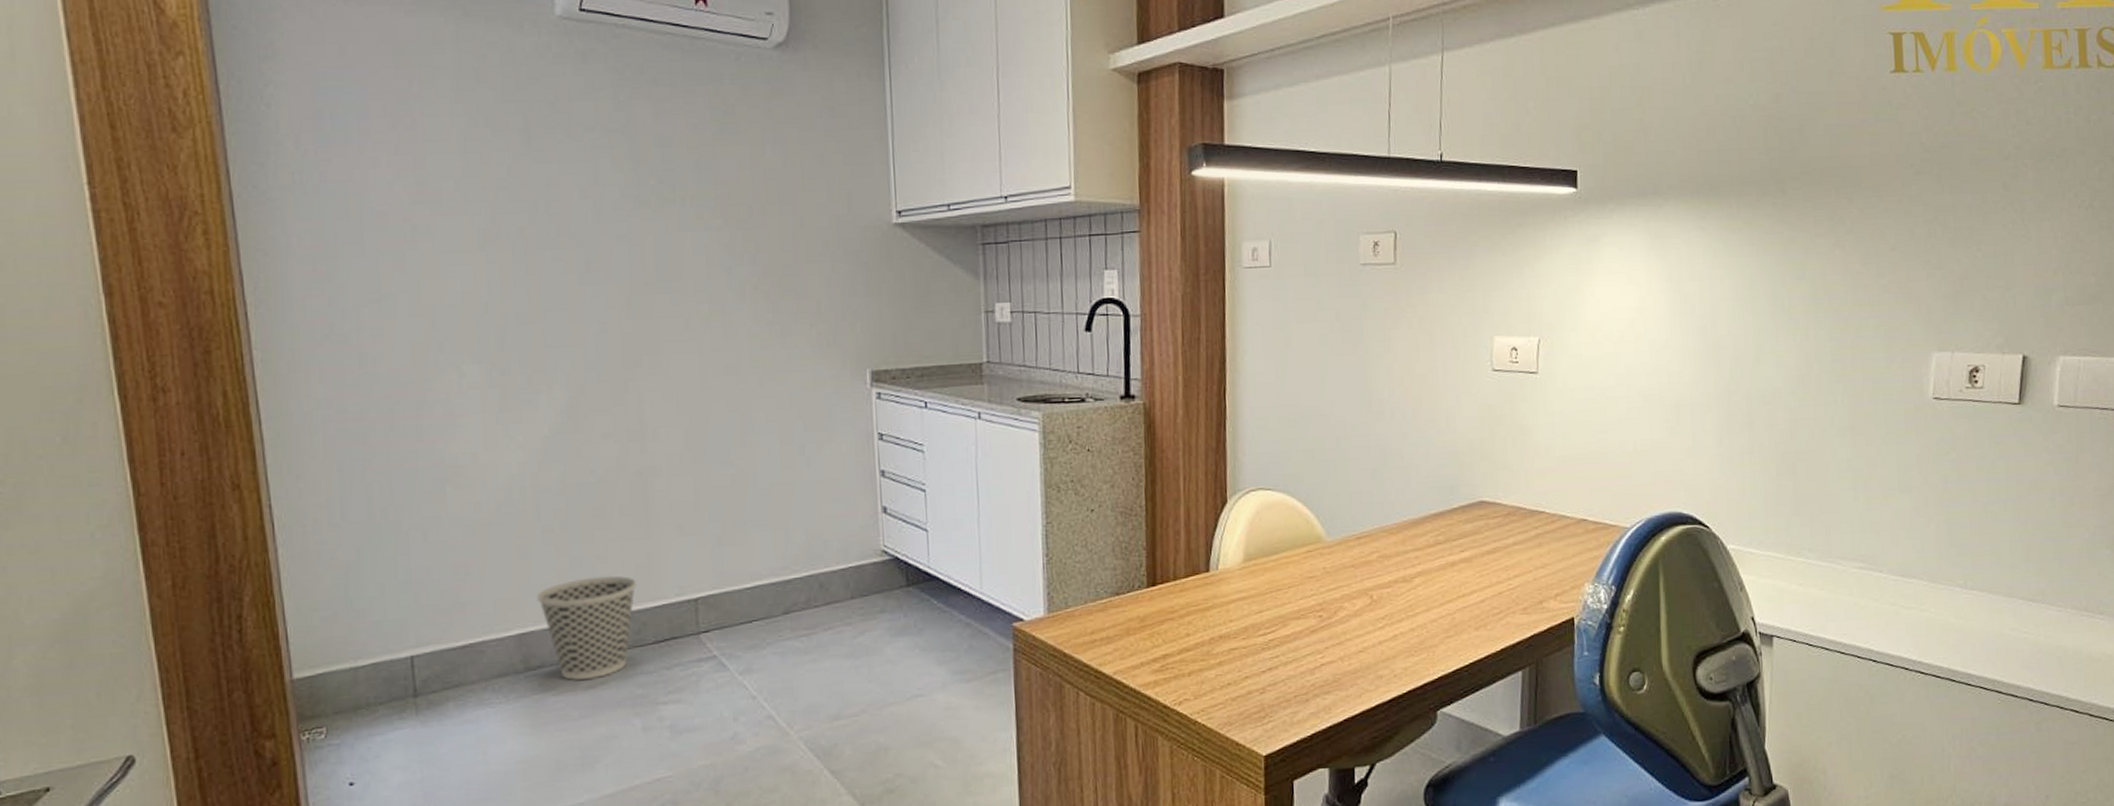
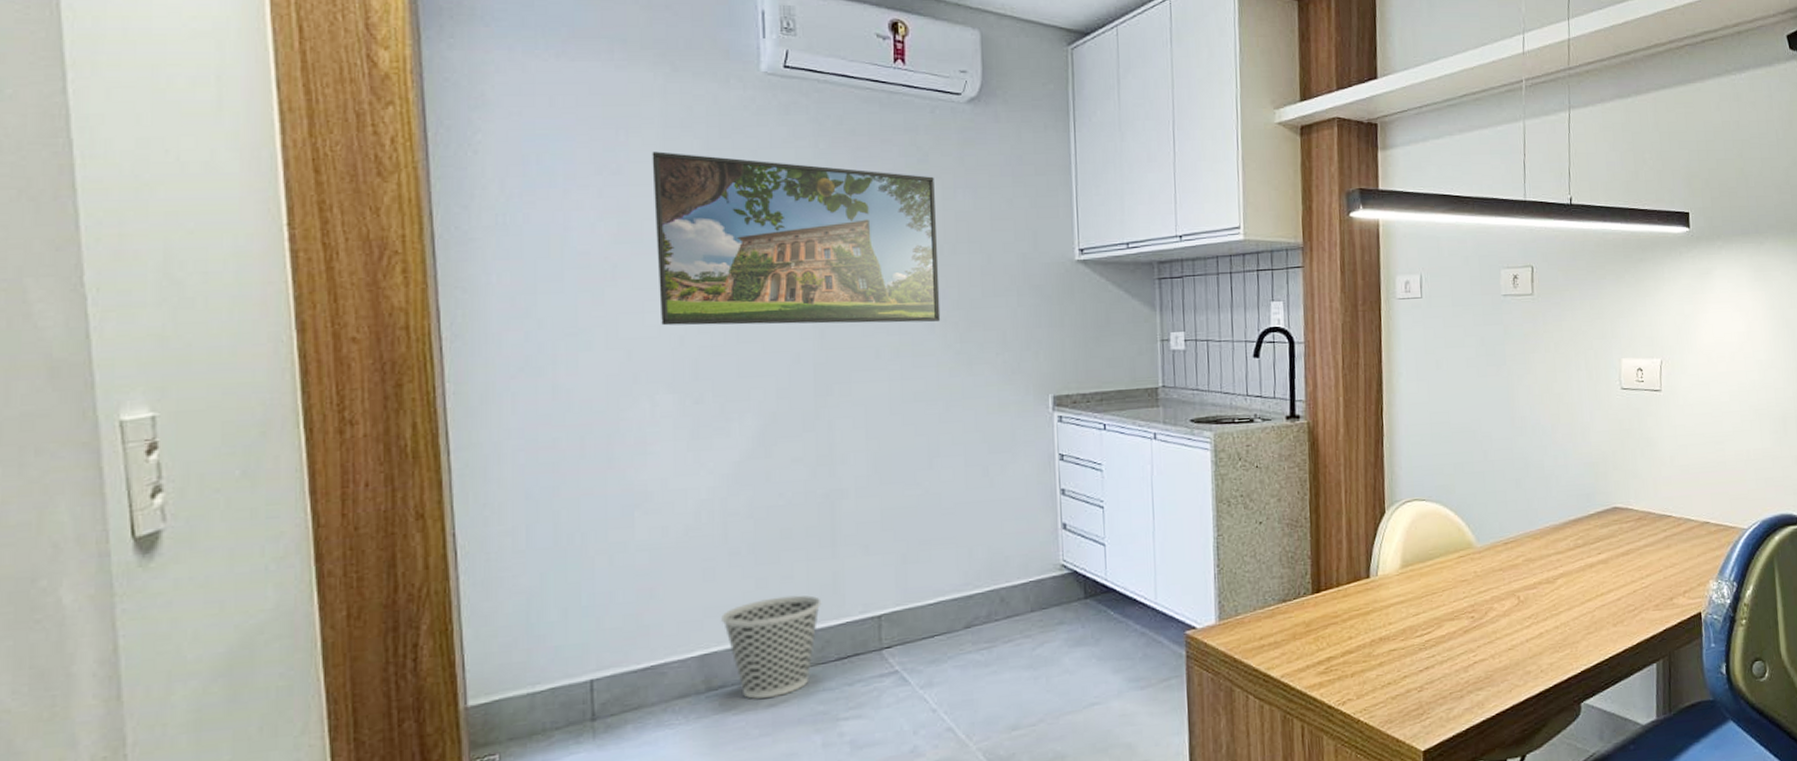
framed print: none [446,104,752,292] -> present [652,151,941,326]

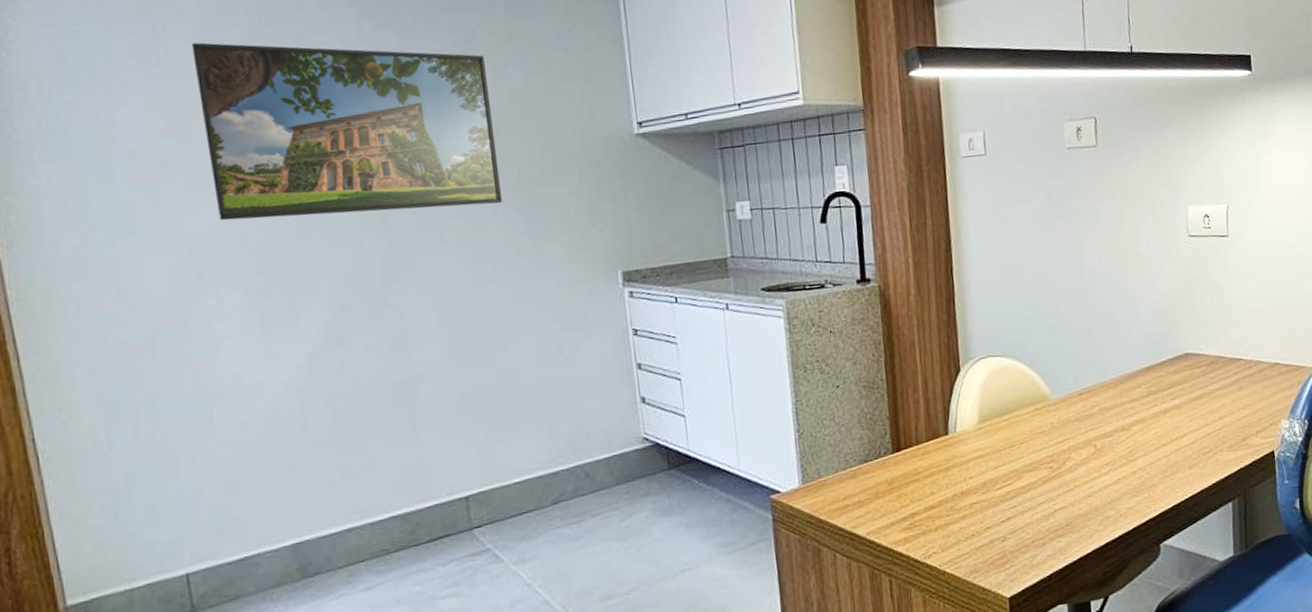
wastebasket: present [720,595,822,699] -> none [309,480,409,584]

